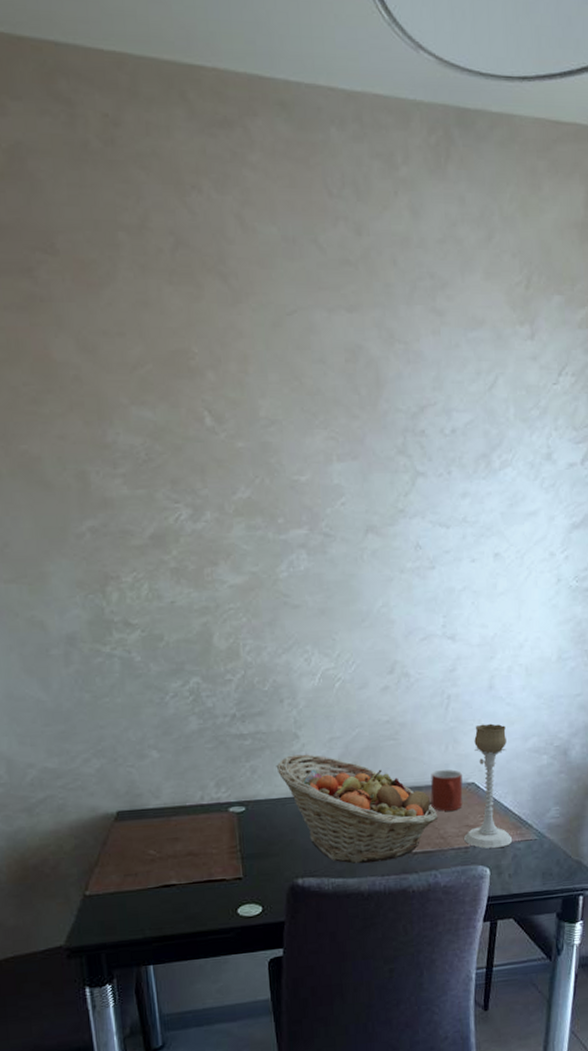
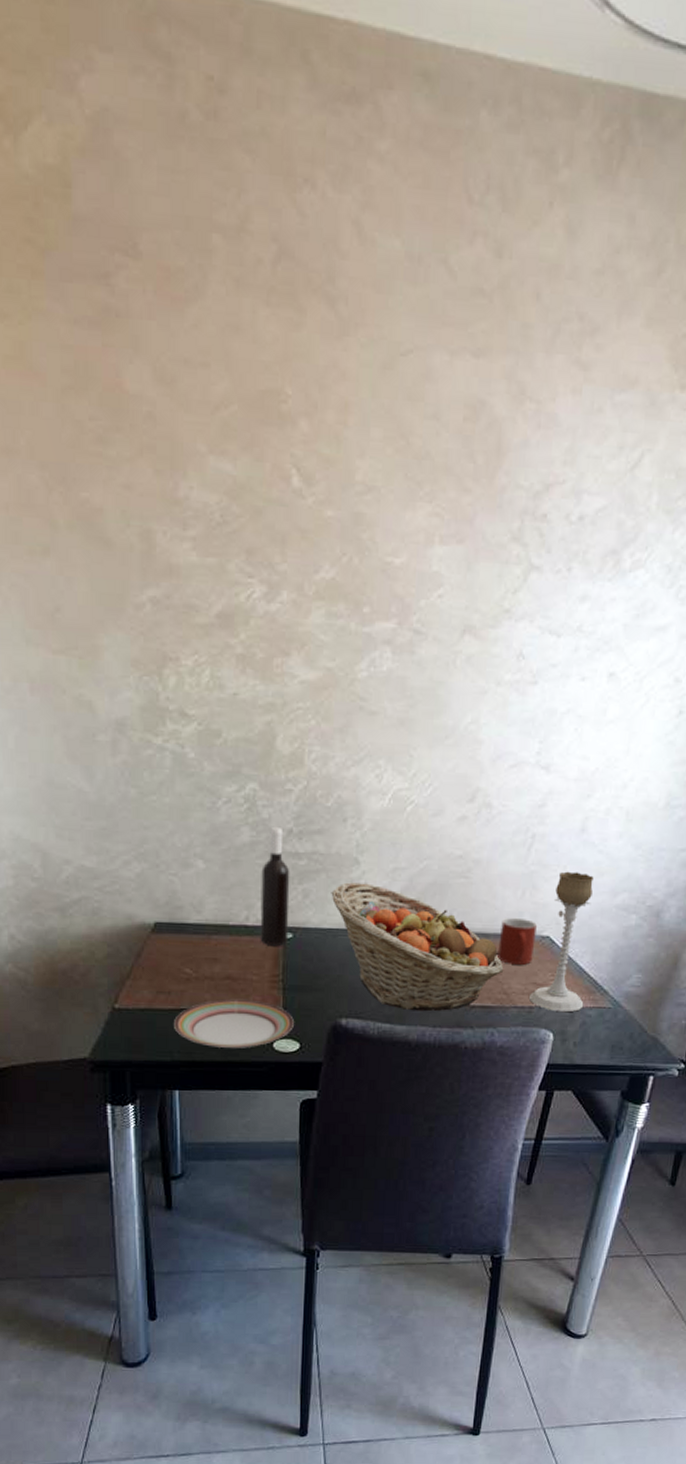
plate: none [143,872,255,920] -> present [174,999,294,1048]
wine bottle: none [211,713,242,820] -> present [260,826,290,946]

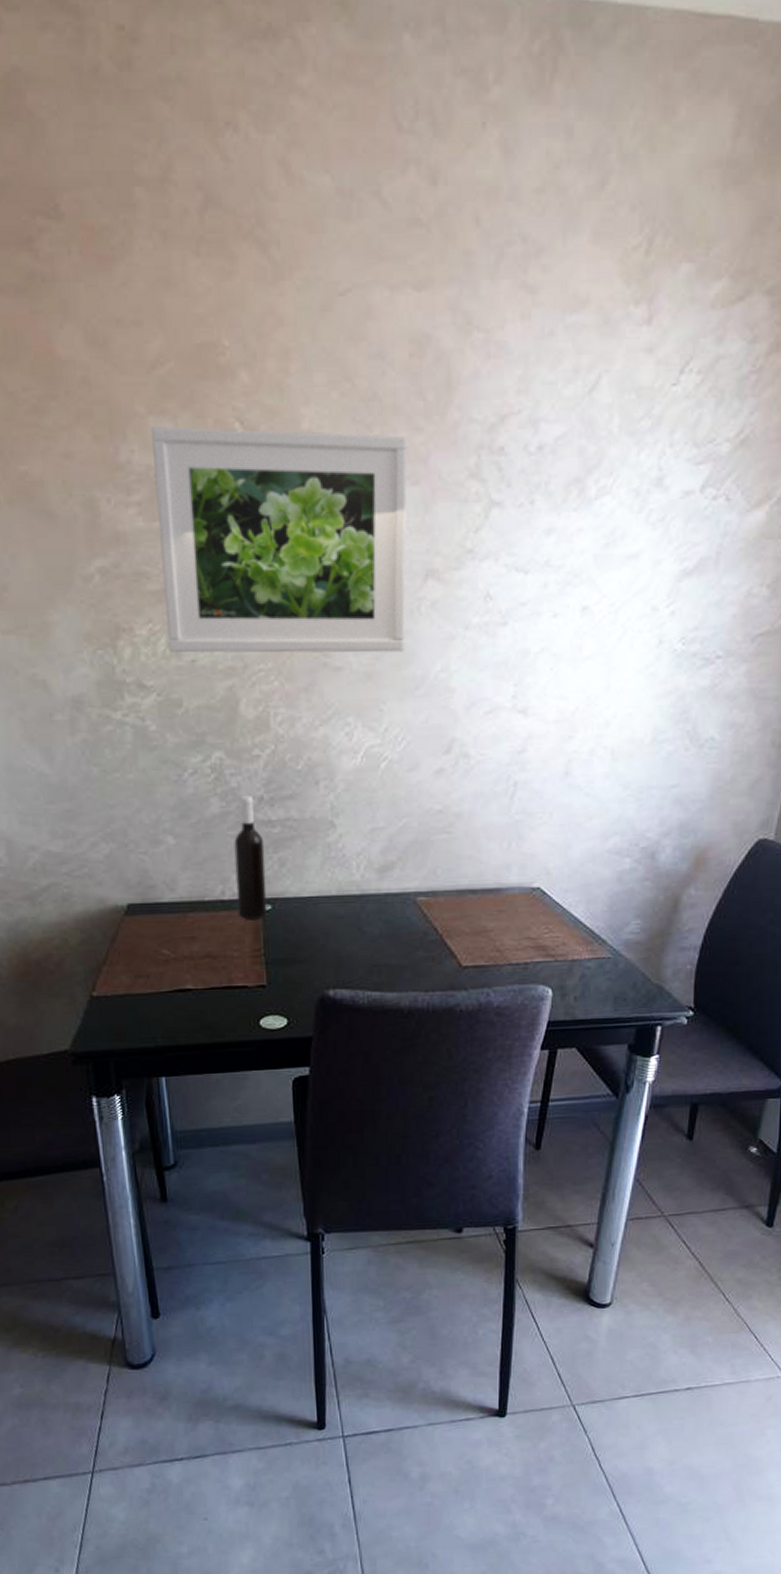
plate: present [174,999,294,1048] -> none [155,977,280,1029]
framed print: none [211,466,455,702] -> present [152,427,408,653]
fruit basket: present [331,882,504,1012] -> none [308,846,495,977]
mug: present [498,917,537,965] -> none [487,870,526,920]
candle holder: present [529,871,594,1013] -> none [524,817,582,967]

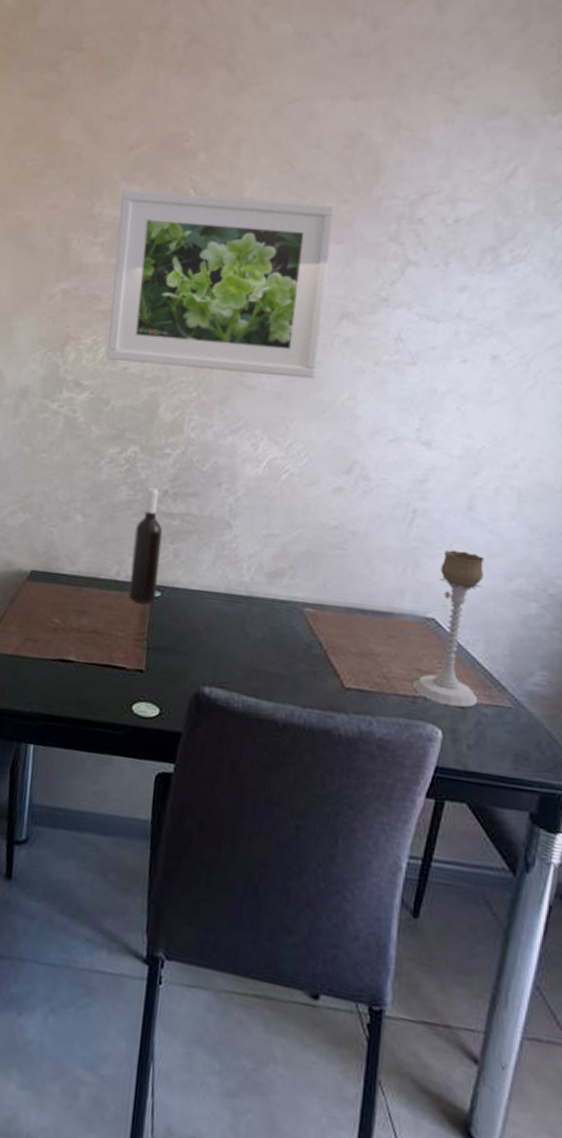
candle holder: none [524,817,582,967] -> present [413,550,484,708]

